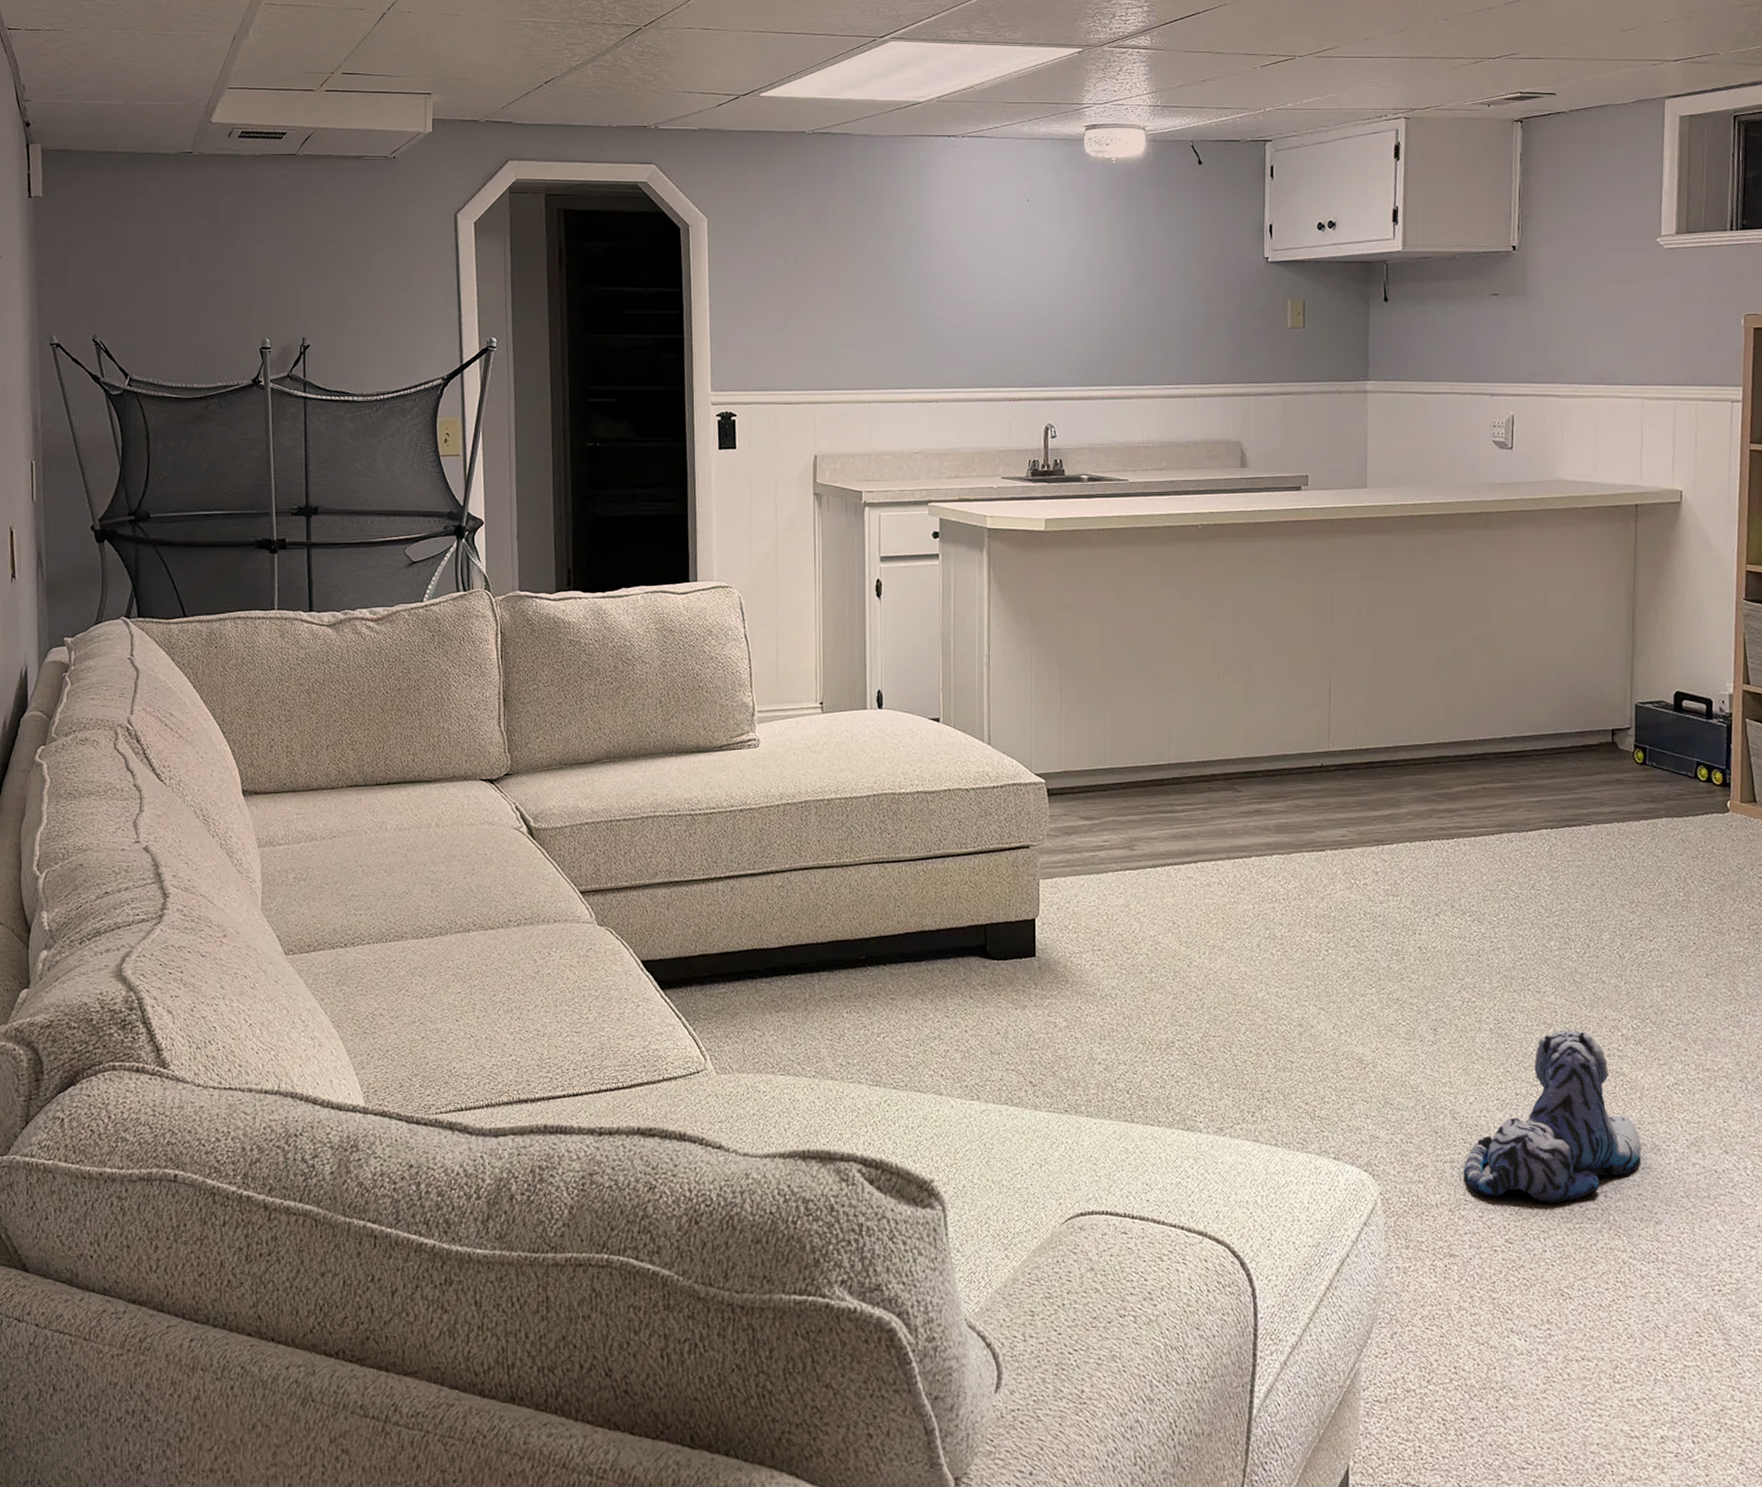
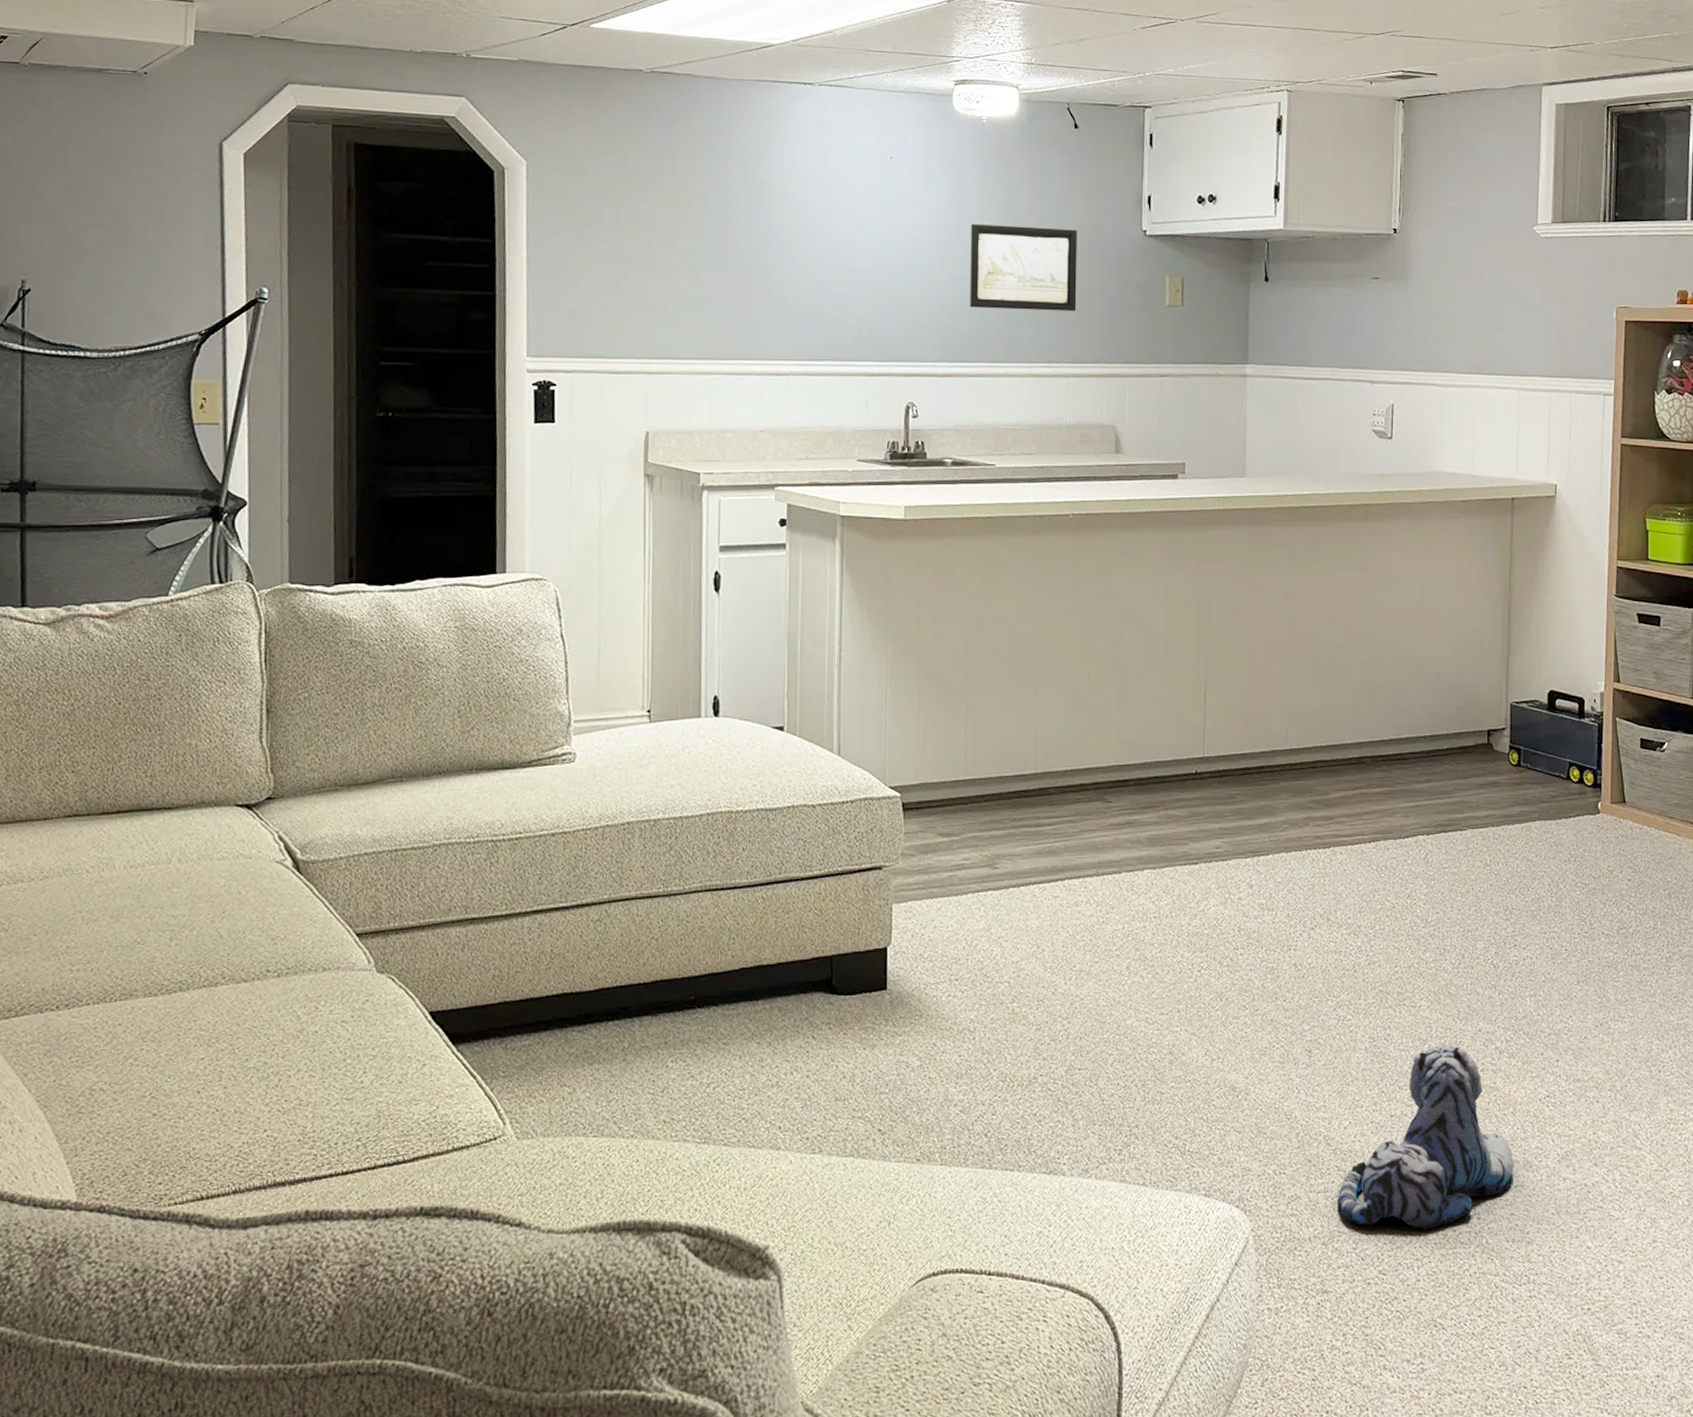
wall art: none [1102,258,1203,336] -> present [970,224,1077,312]

